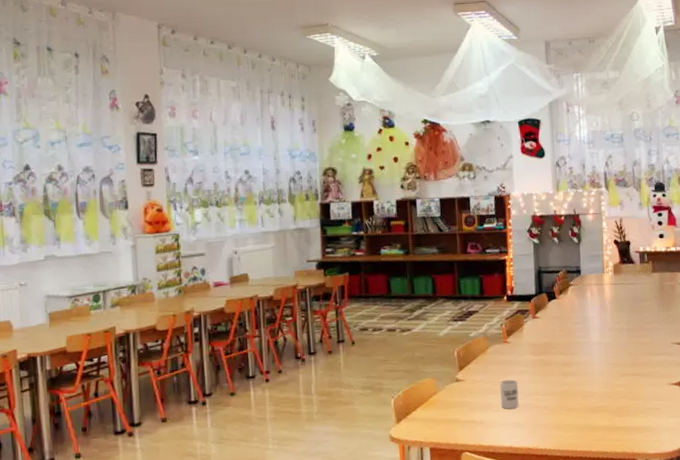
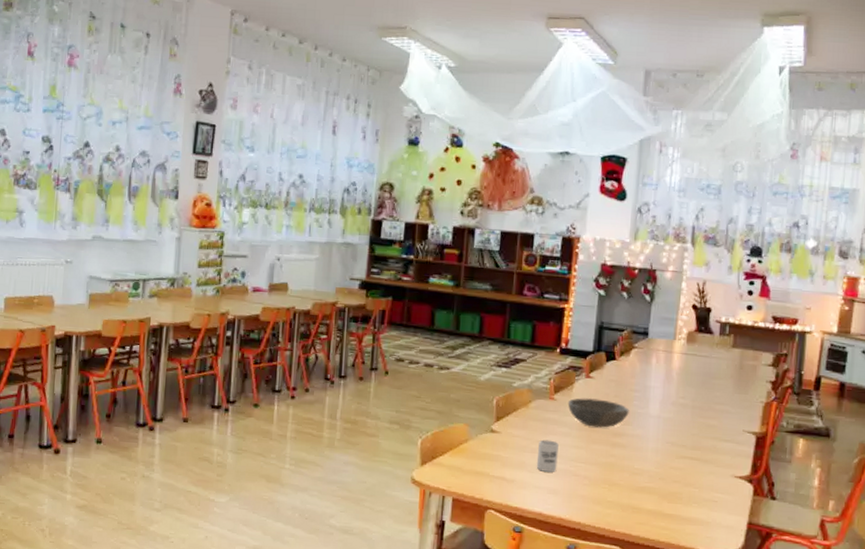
bowl: none [520,335,575,362] -> present [567,398,629,428]

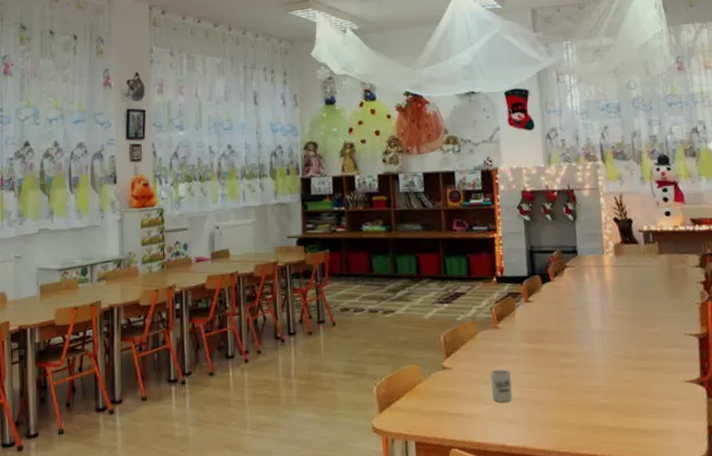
bowl: present [567,398,629,428] -> none [512,322,573,351]

